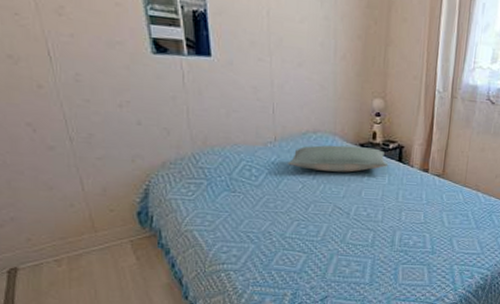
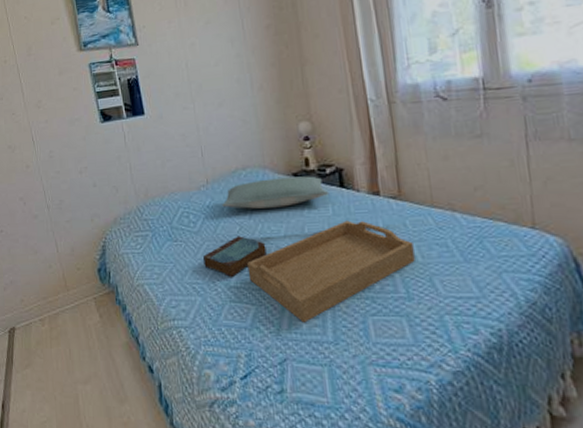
book: none [262,193,325,230] -> present [203,236,267,278]
serving tray: none [304,189,444,269] -> present [247,220,415,323]

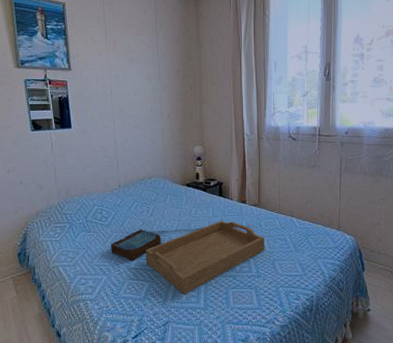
pillow: present [222,176,330,209] -> none [130,186,211,209]

